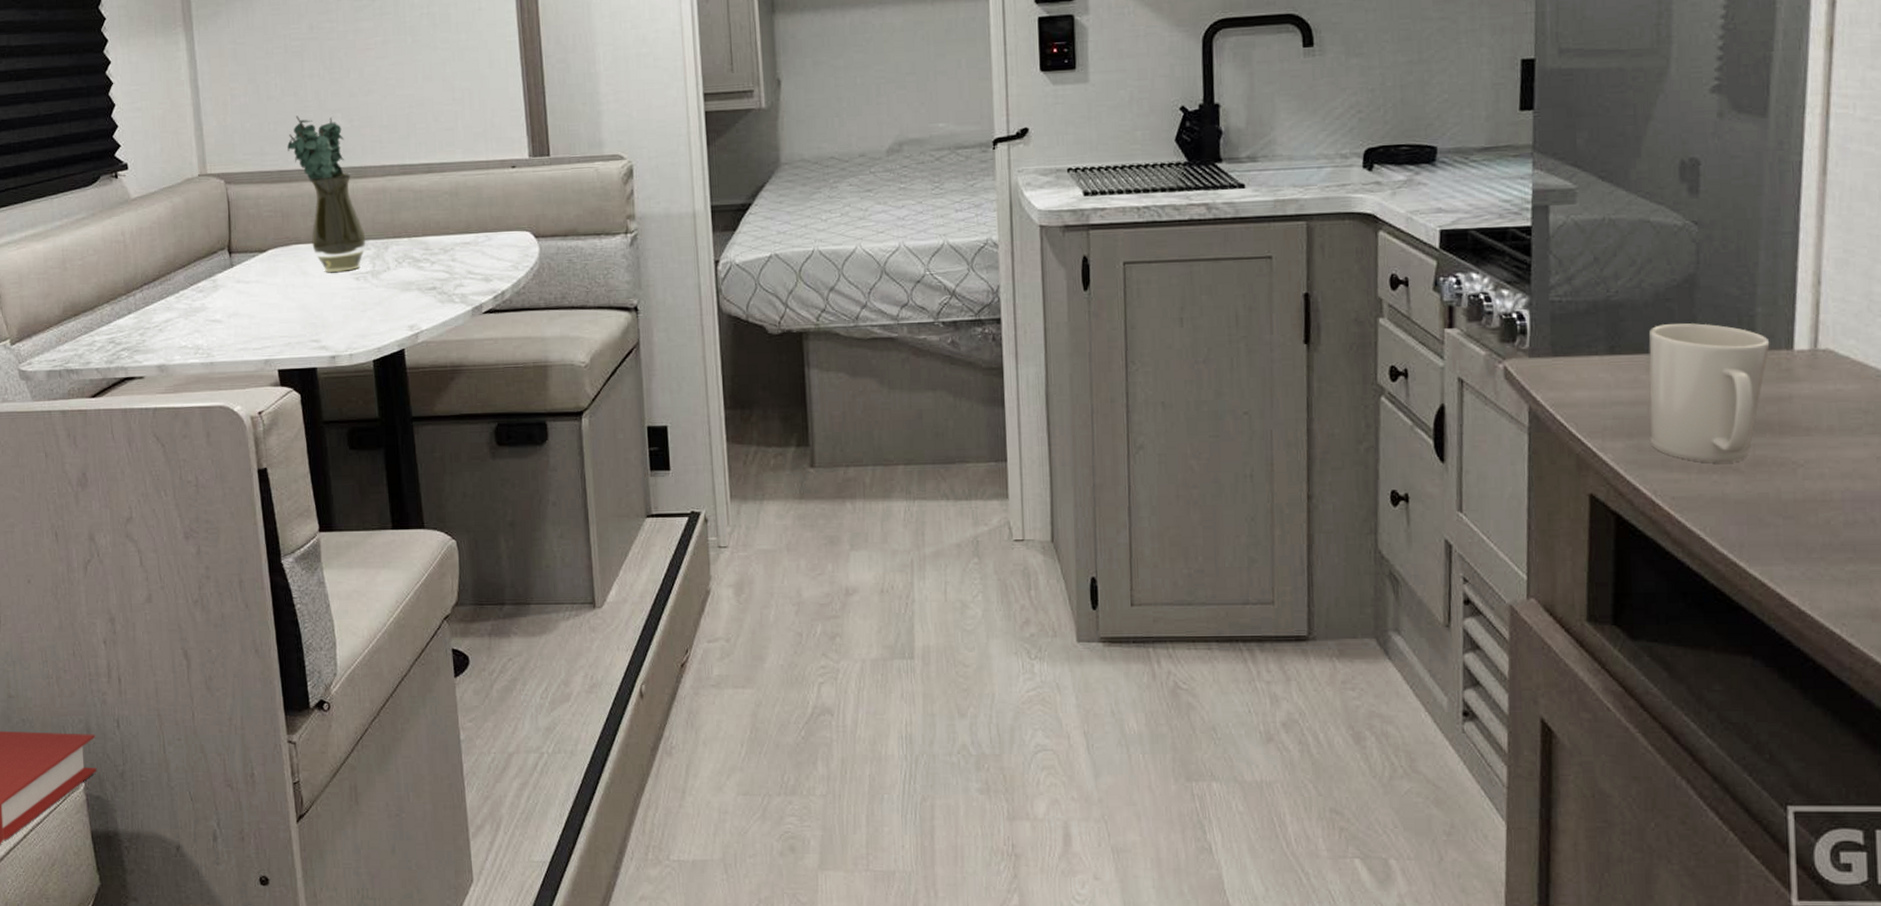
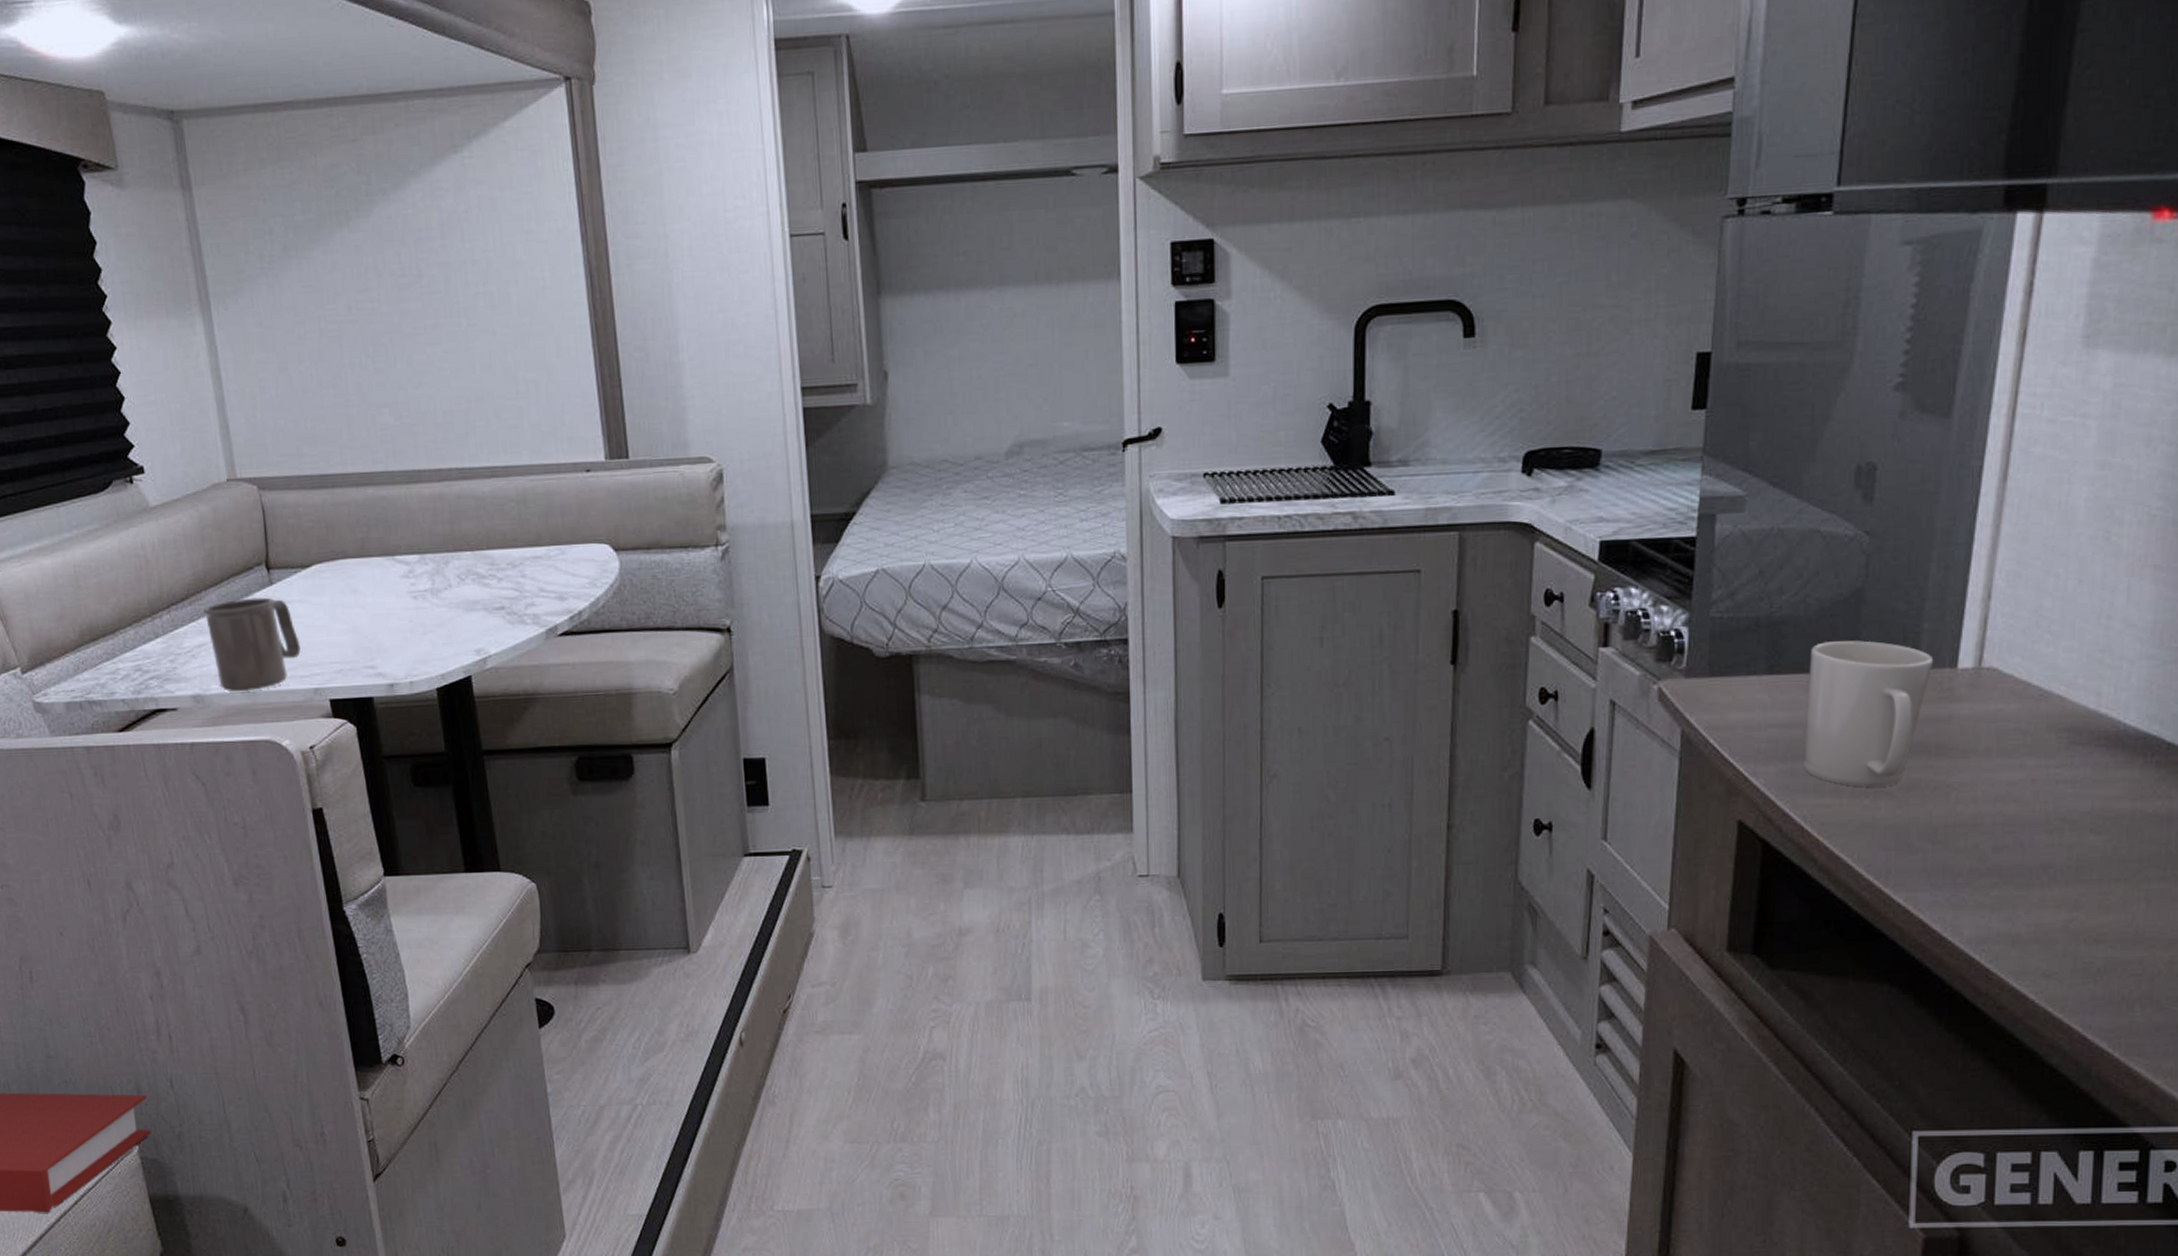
mug: none [171,278,255,362] -> present [202,597,301,692]
vase: present [287,115,366,272] -> none [328,411,424,590]

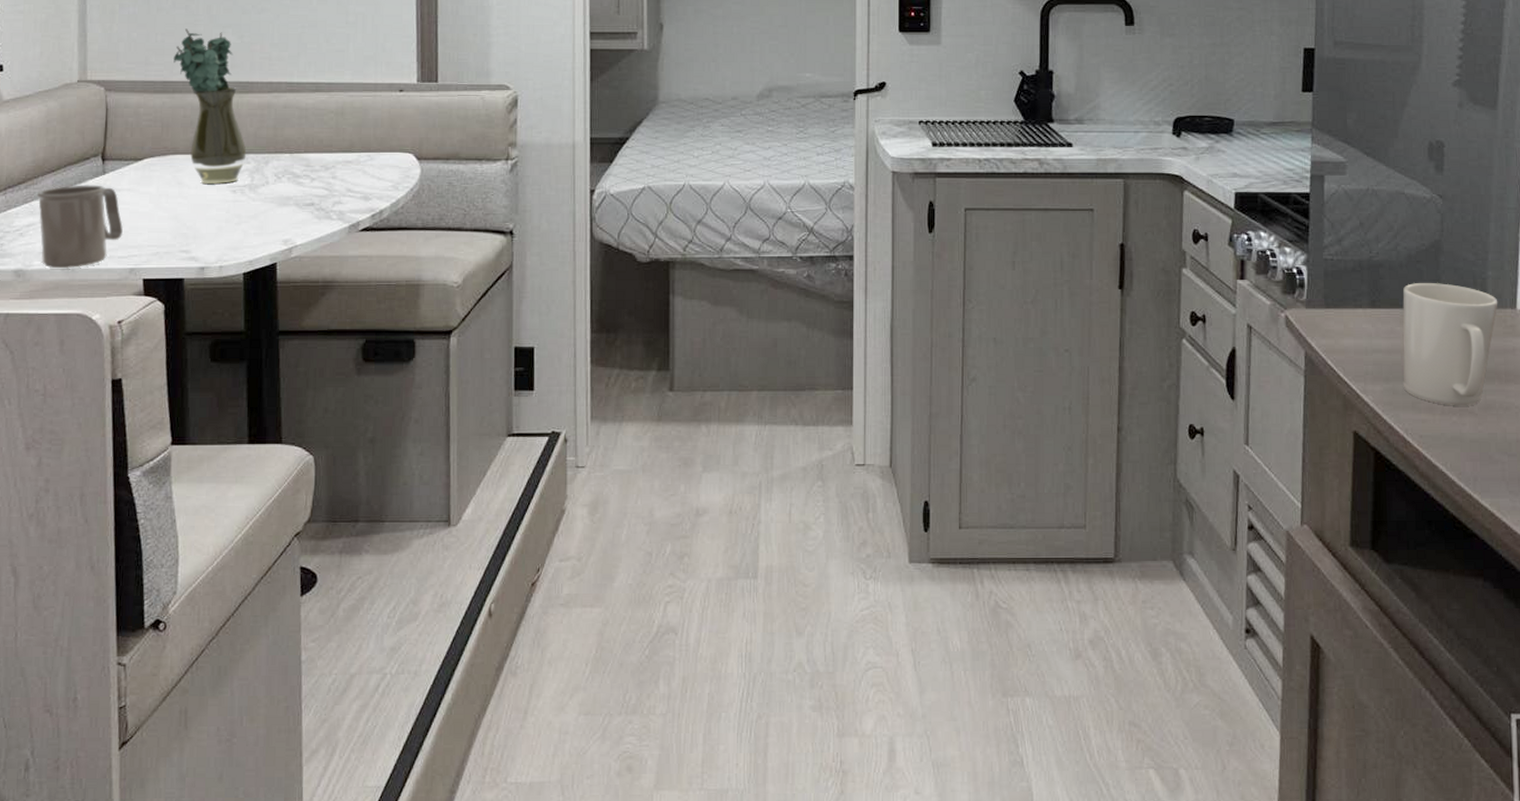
vase: none [328,411,424,590] -> present [174,28,247,184]

